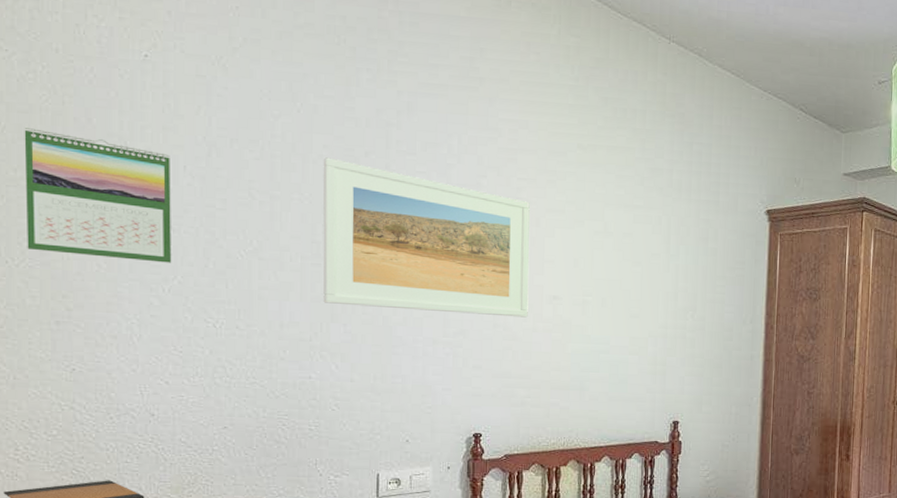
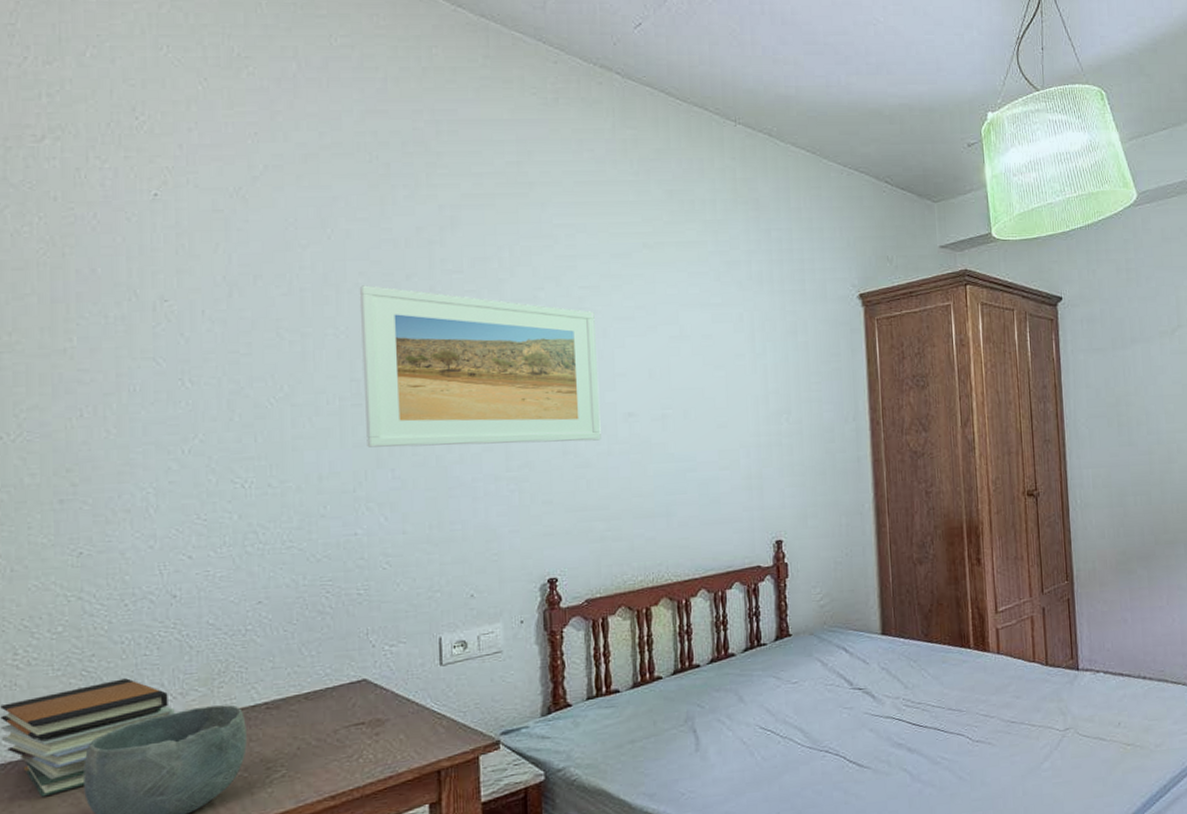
calendar: present [24,126,172,263] -> none [19,285,192,422]

